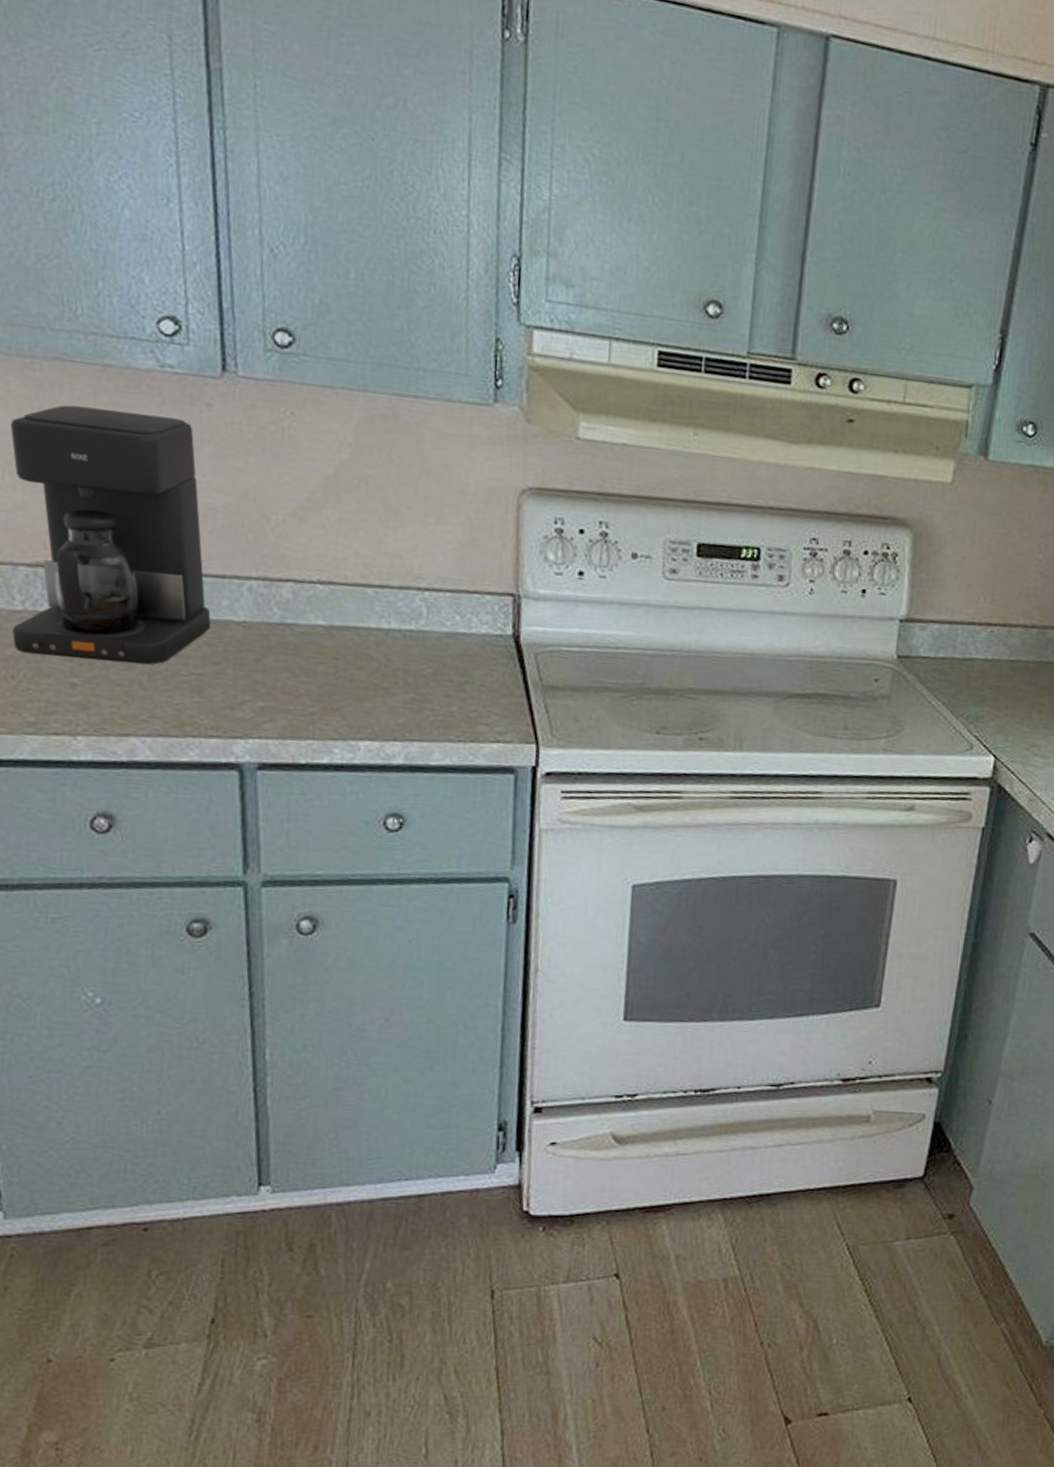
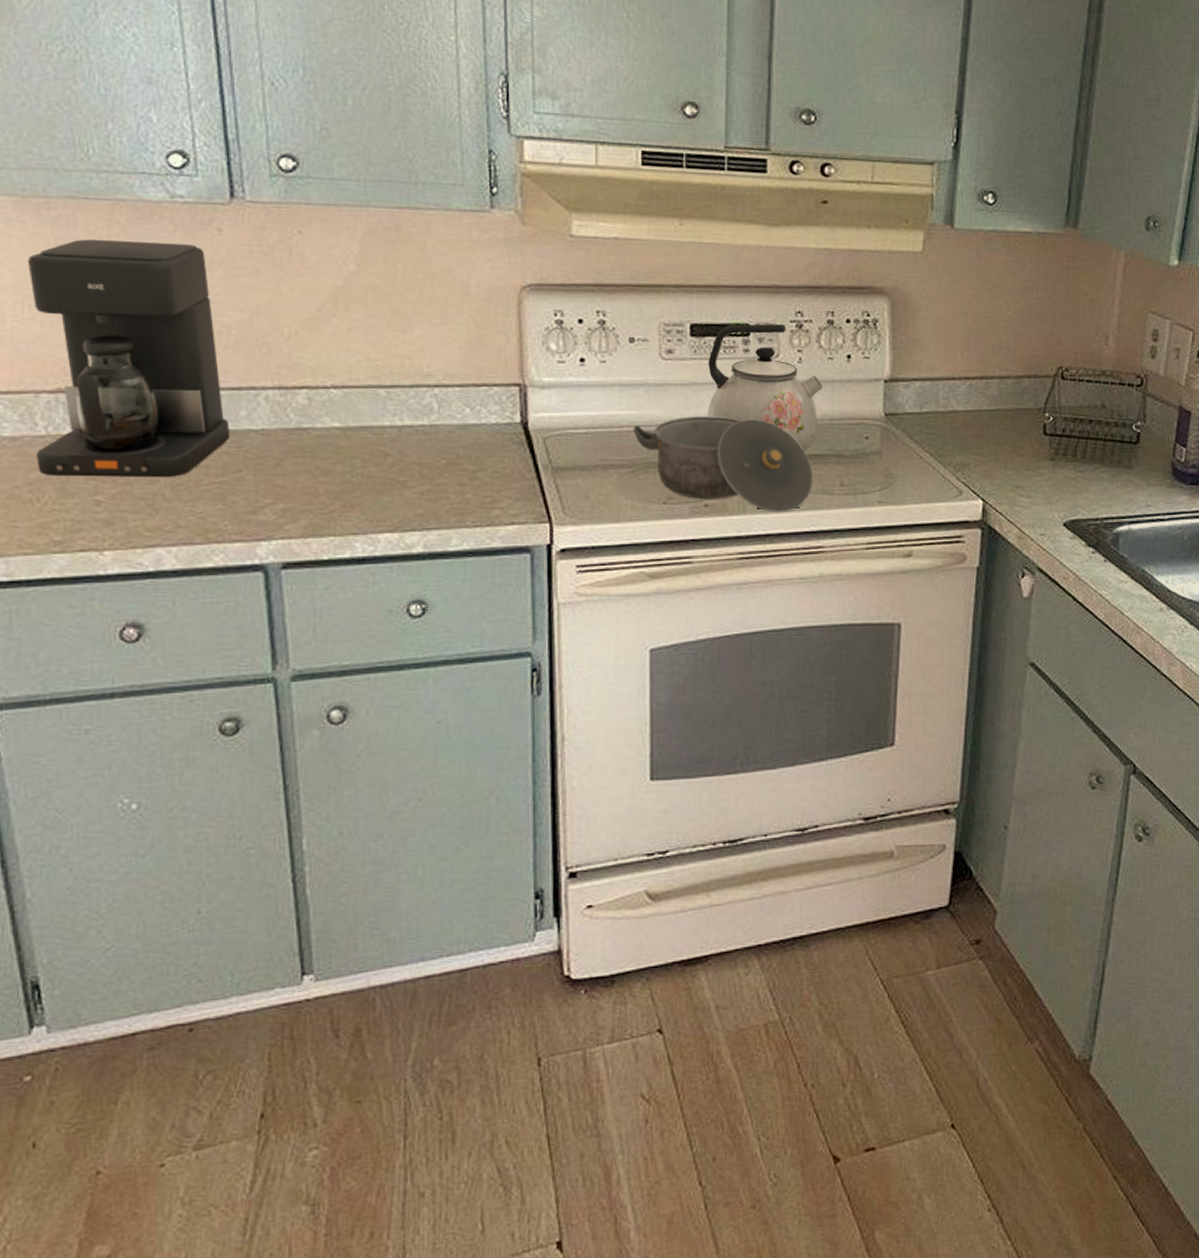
cooking pot: none [629,642,817,753] -> present [633,416,813,513]
kettle: none [708,547,834,689] -> present [706,324,823,451]

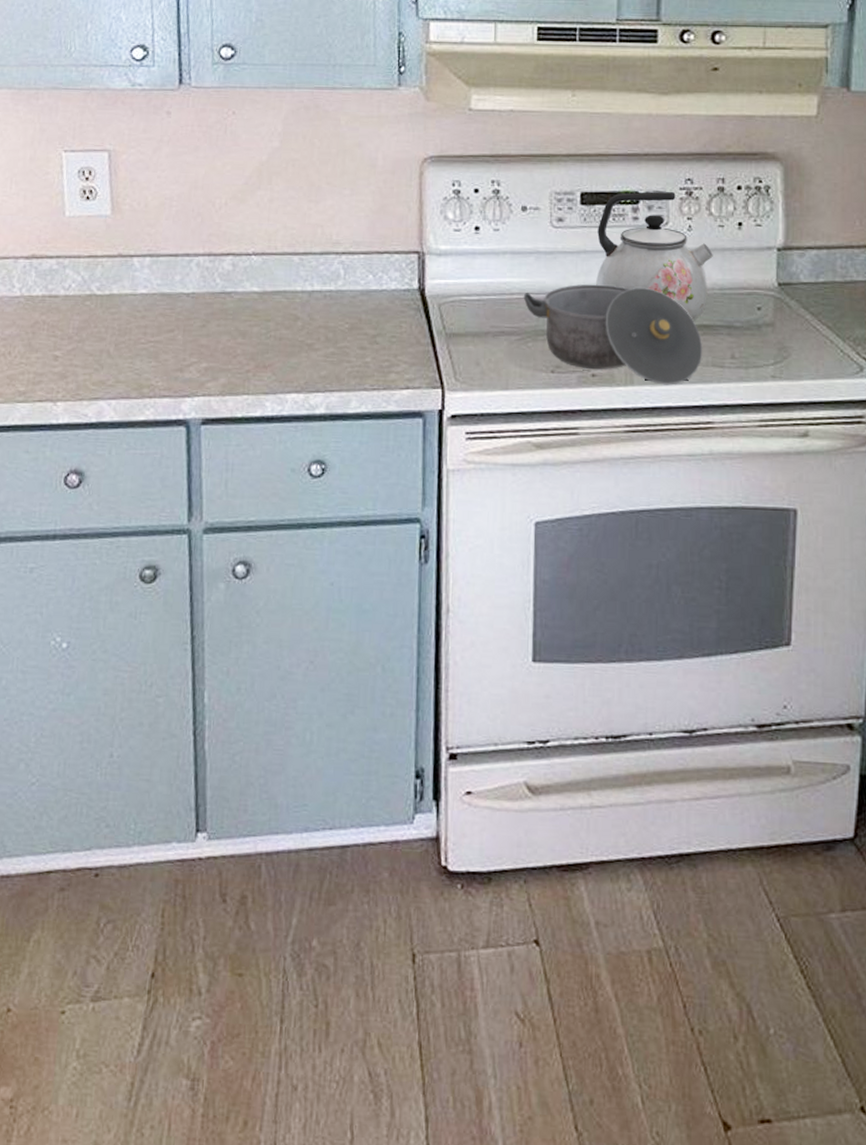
coffee maker: present [27,239,230,478] -> none [11,124,166,336]

